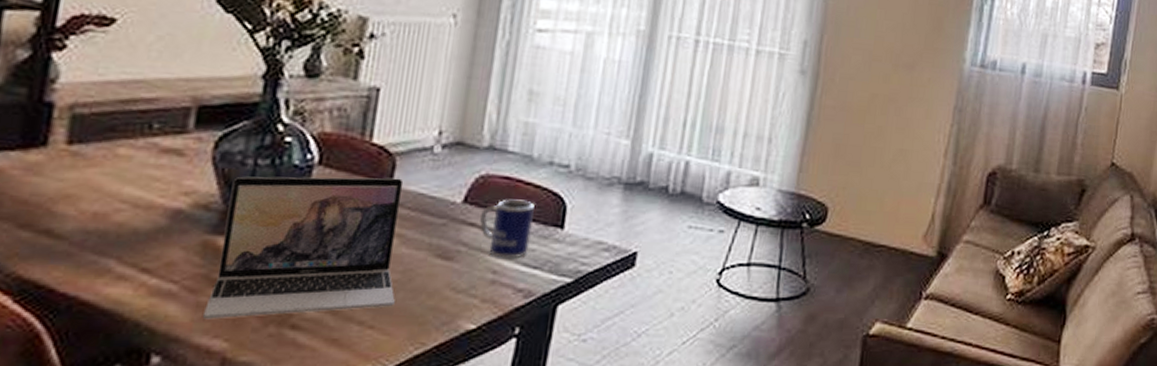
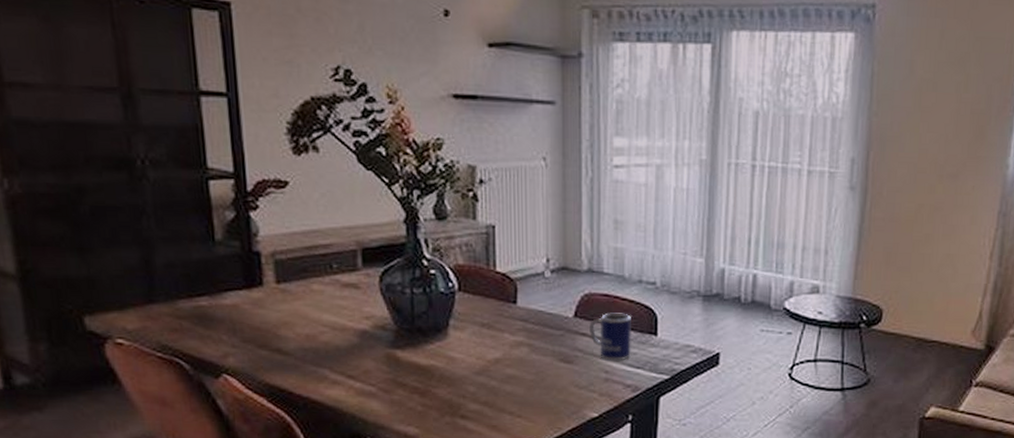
laptop: present [203,176,404,320] -> none [397,299,534,412]

